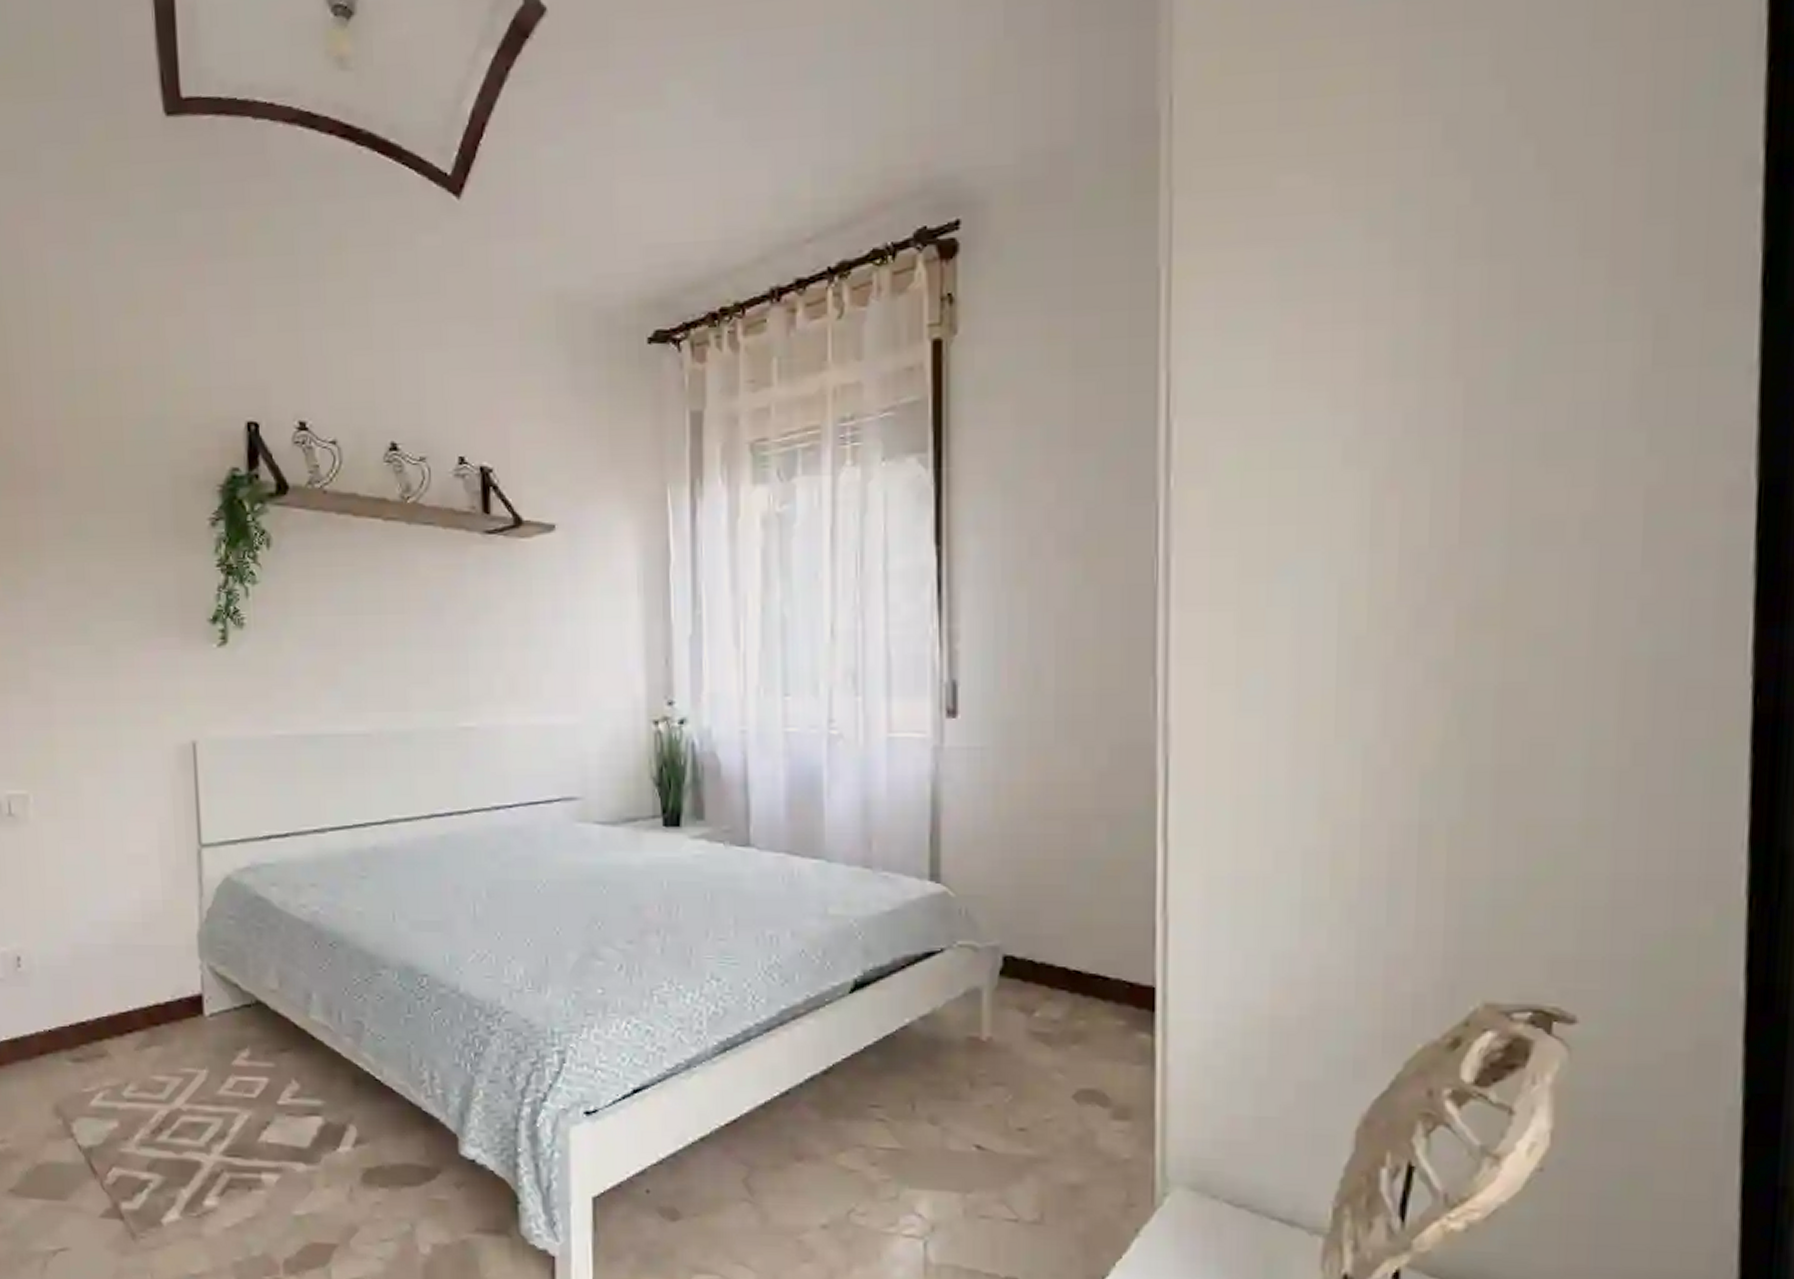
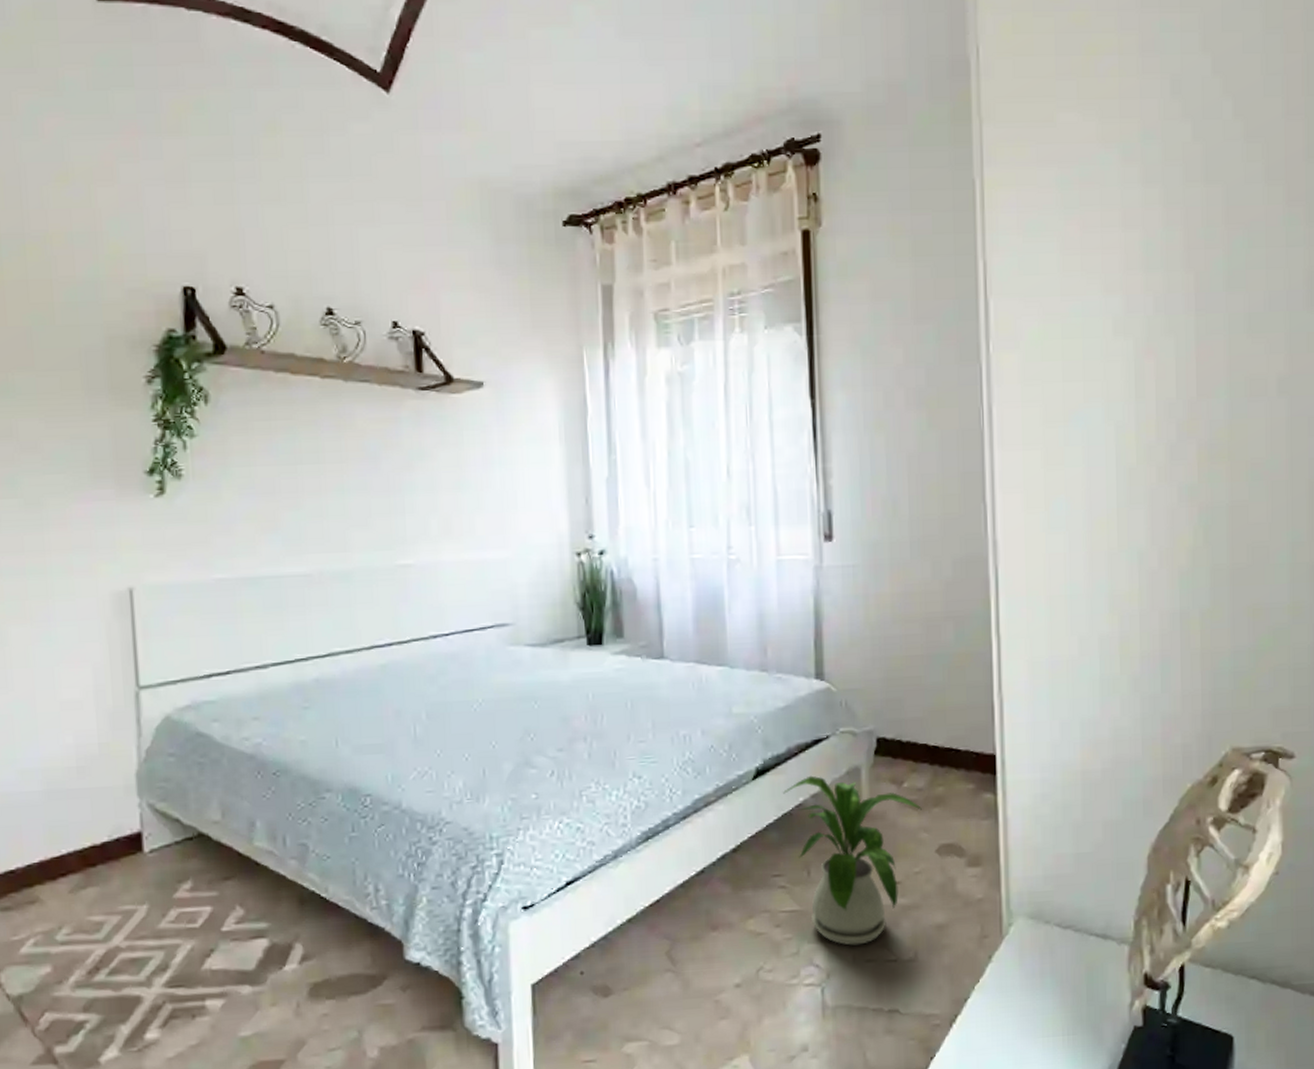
house plant: none [886,993,1058,1197] -> present [783,775,923,946]

